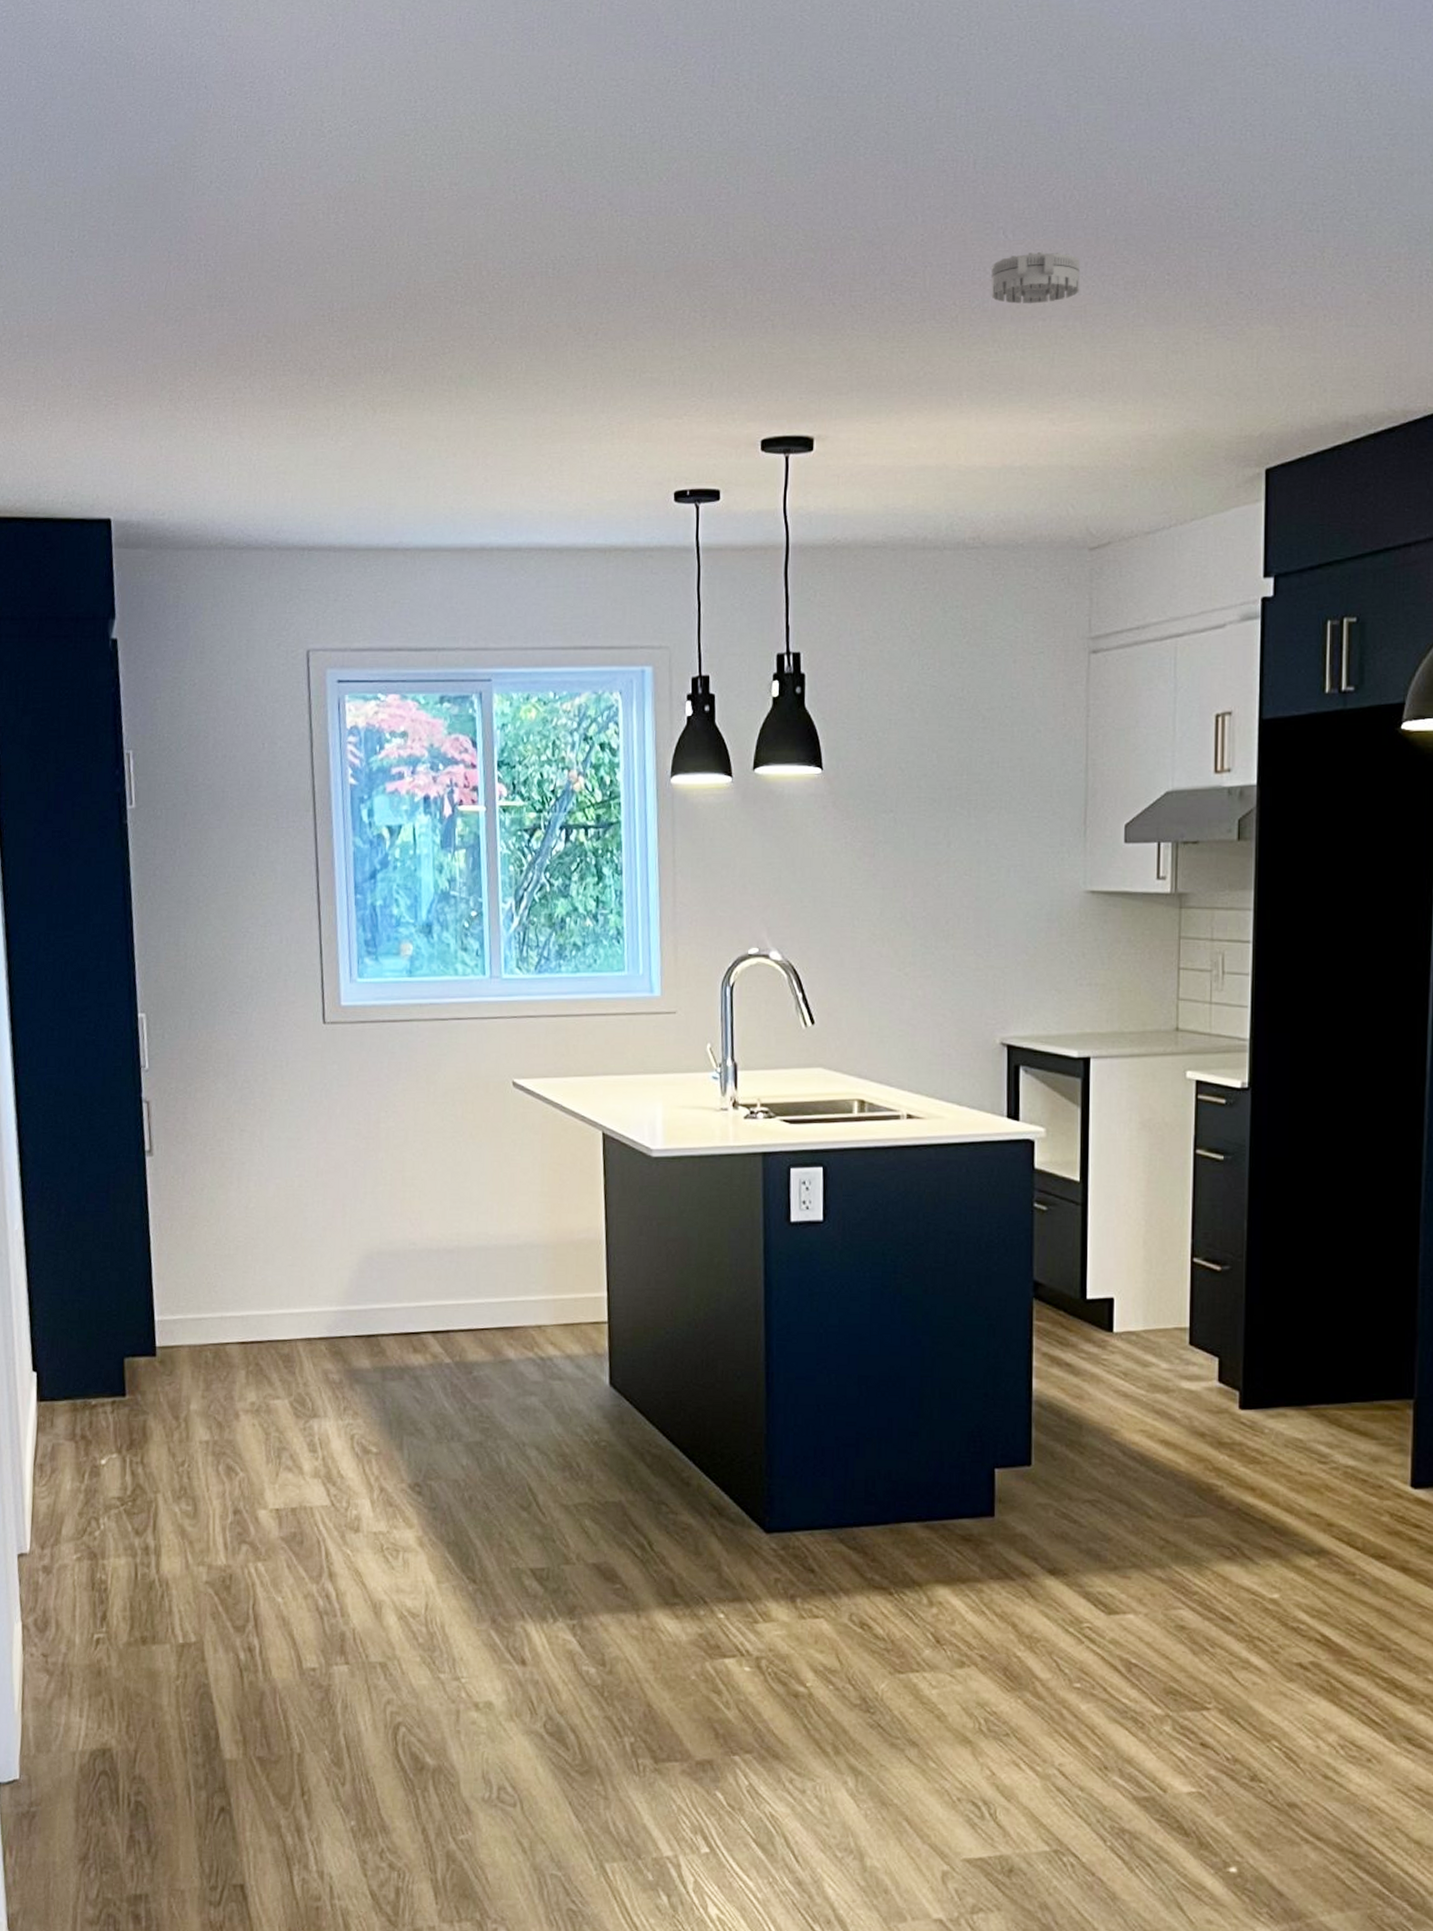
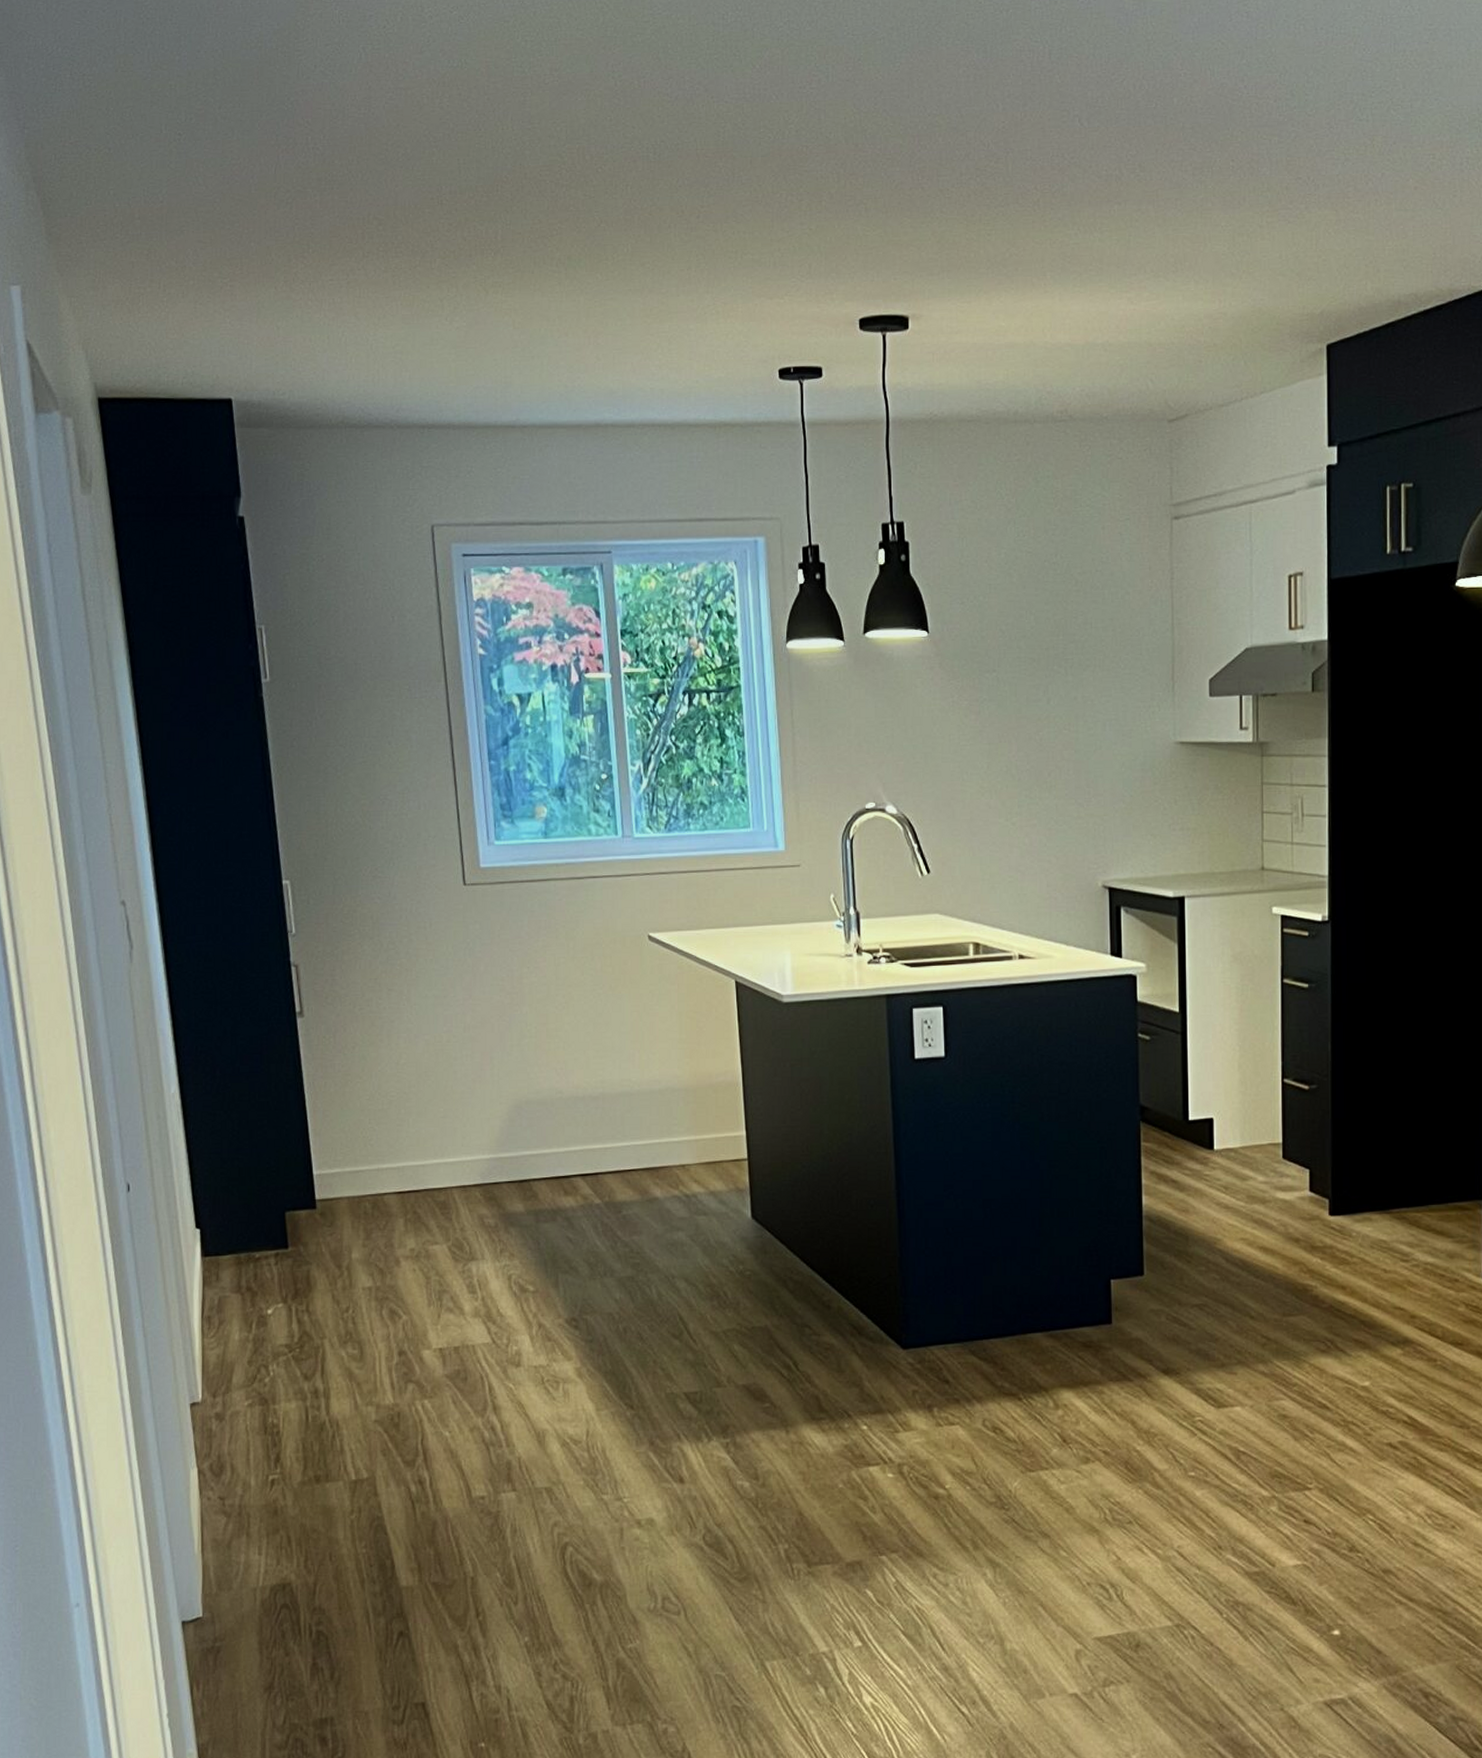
smoke detector: present [991,251,1081,304] -> none [1069,138,1152,188]

